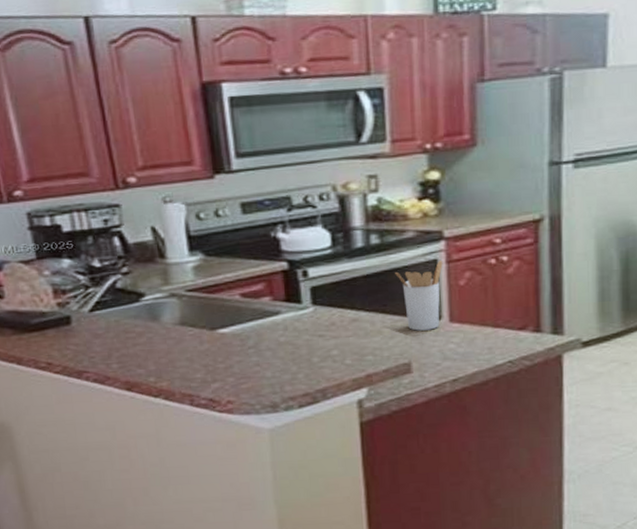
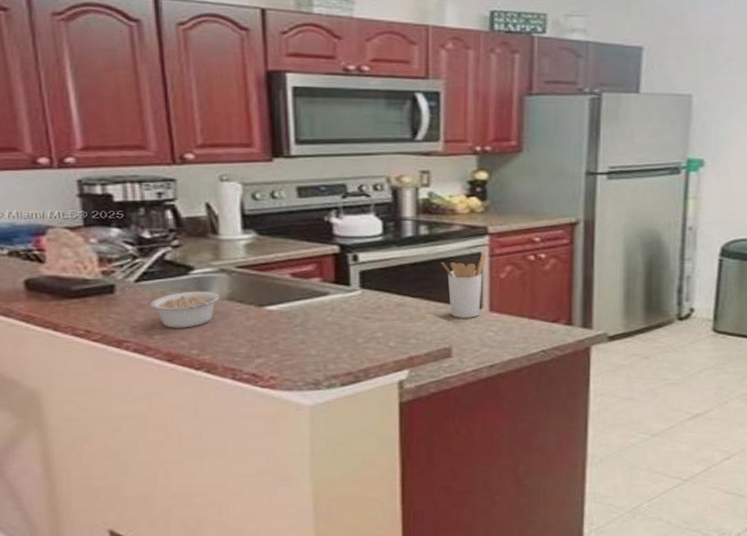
legume: none [105,314,184,357] -> present [150,289,233,328]

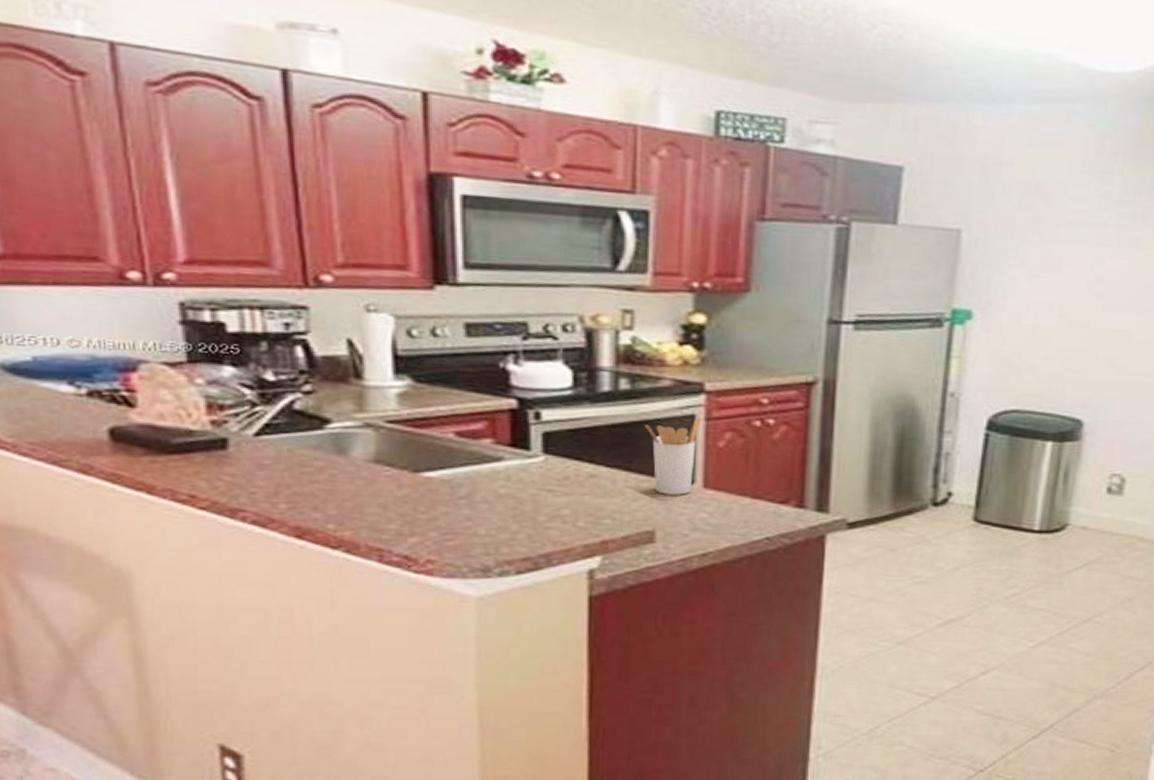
legume: present [150,289,233,328] -> none [273,449,381,496]

